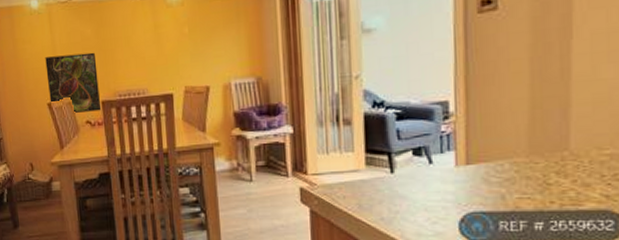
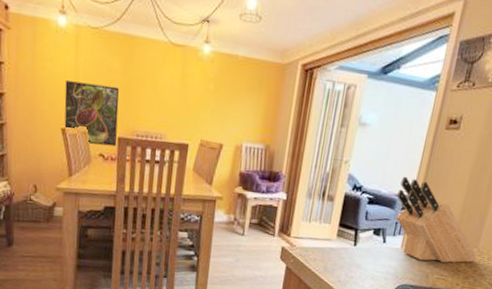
knife block: none [433,79,573,179] -> present [396,176,478,263]

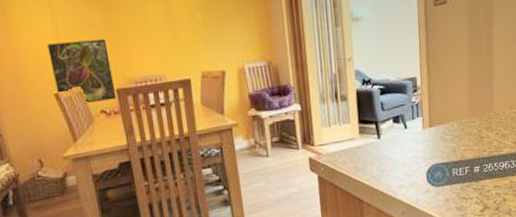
knife block: present [396,176,478,263] -> none [406,59,496,137]

